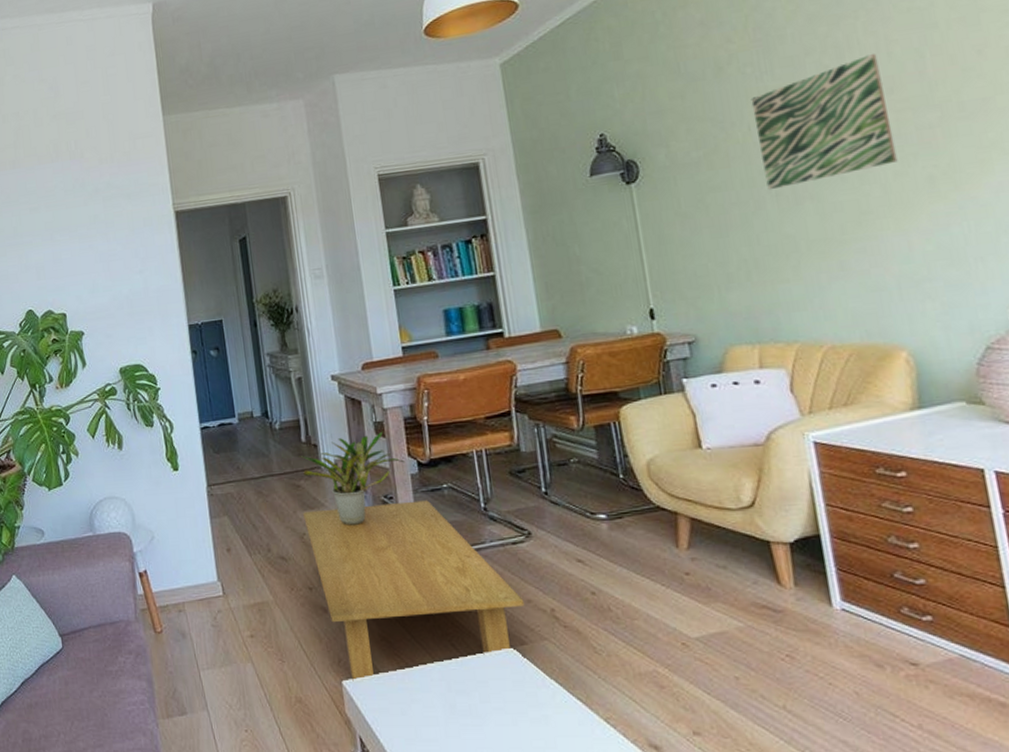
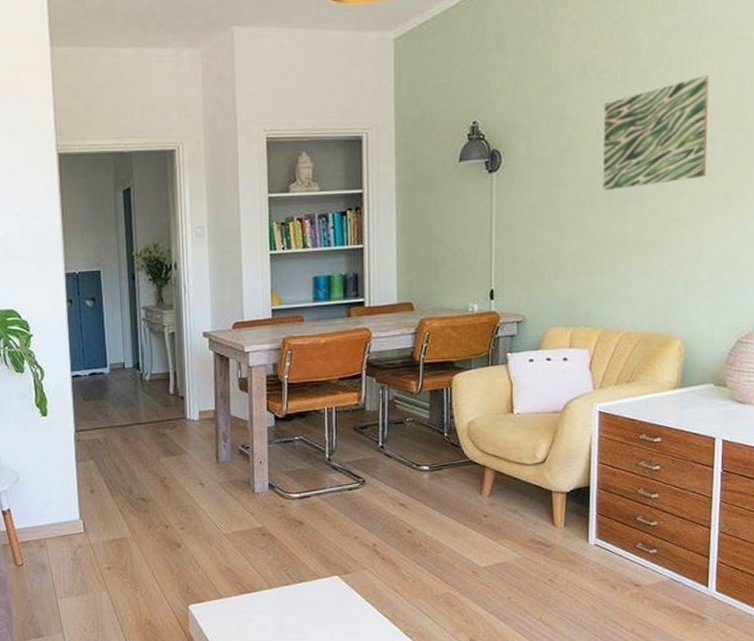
potted plant: present [299,431,406,526] -> none [166,386,264,471]
coffee table: present [303,500,525,682] -> none [166,450,352,606]

